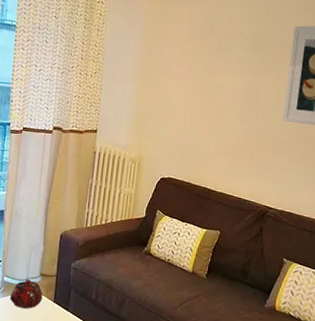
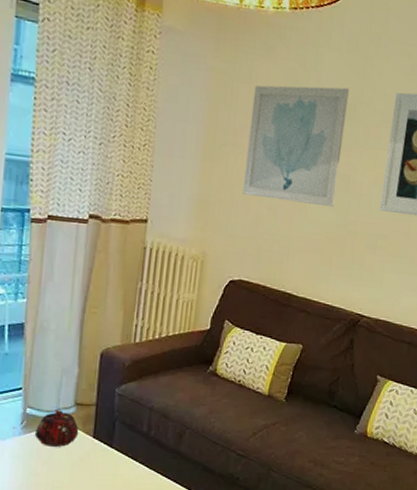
wall art: none [171,23,256,119] -> present [243,85,349,208]

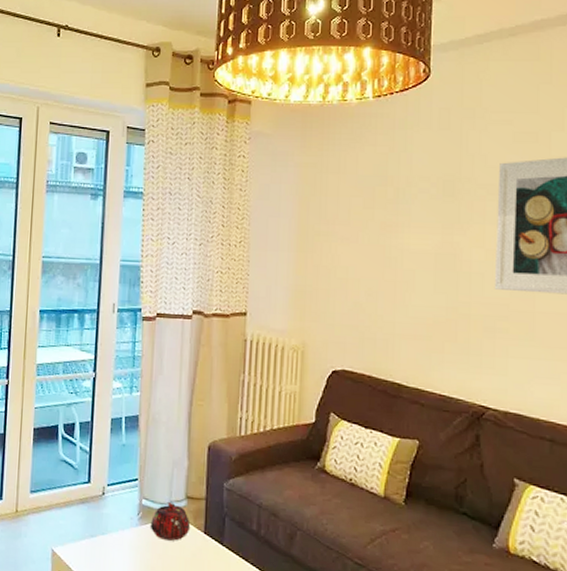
wall art: present [243,85,349,208] -> none [339,165,445,290]

